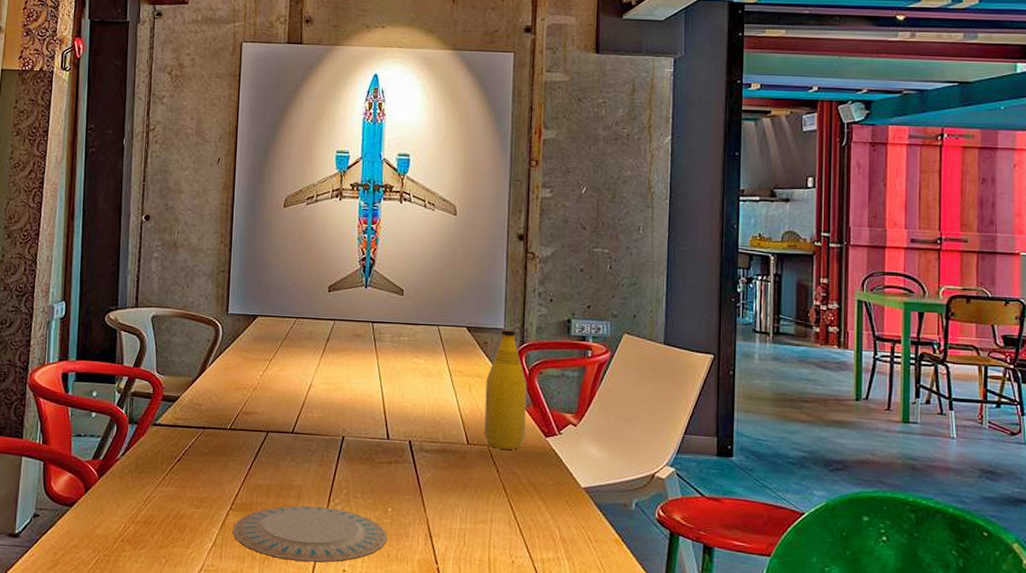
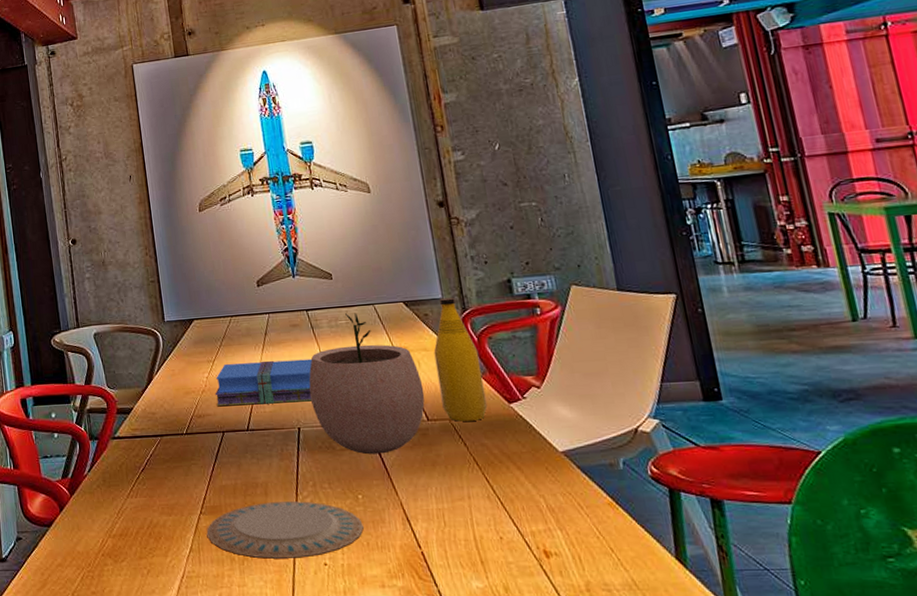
books: none [265,365,368,412] -> present [215,359,313,406]
plant pot: none [359,331,470,471] -> present [309,312,425,455]

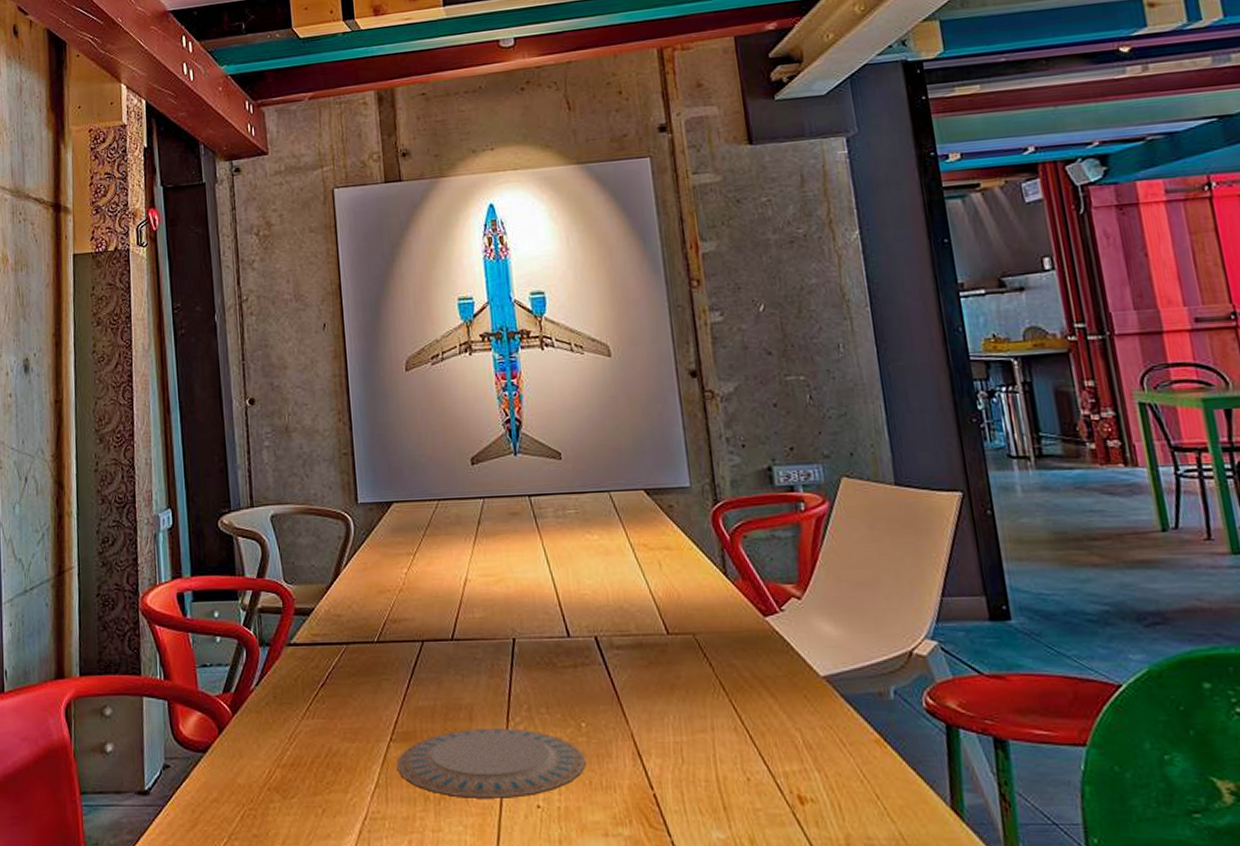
books: present [215,359,313,406] -> none [414,555,533,610]
plant pot: present [309,312,425,455] -> none [528,501,666,674]
bottle: present [434,297,488,422] -> none [678,486,739,637]

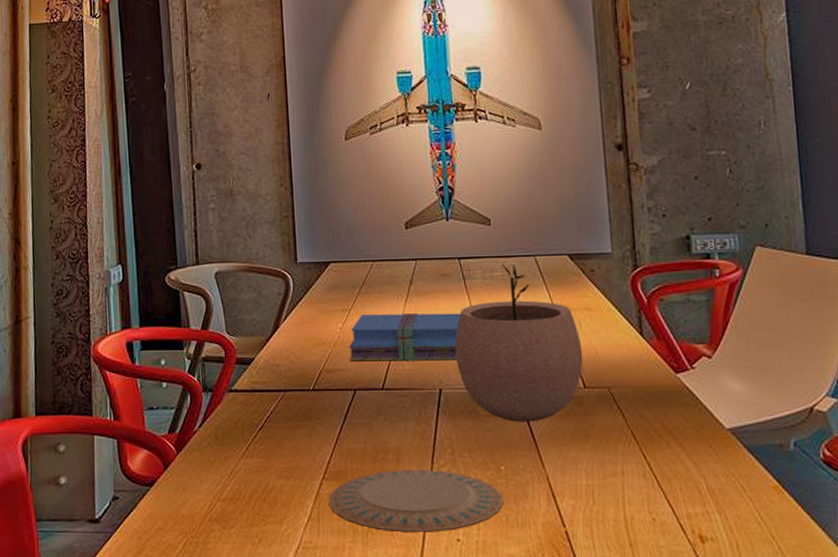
books: none [414,555,533,610] -> present [348,312,461,361]
plant pot: none [528,501,666,674] -> present [455,264,584,422]

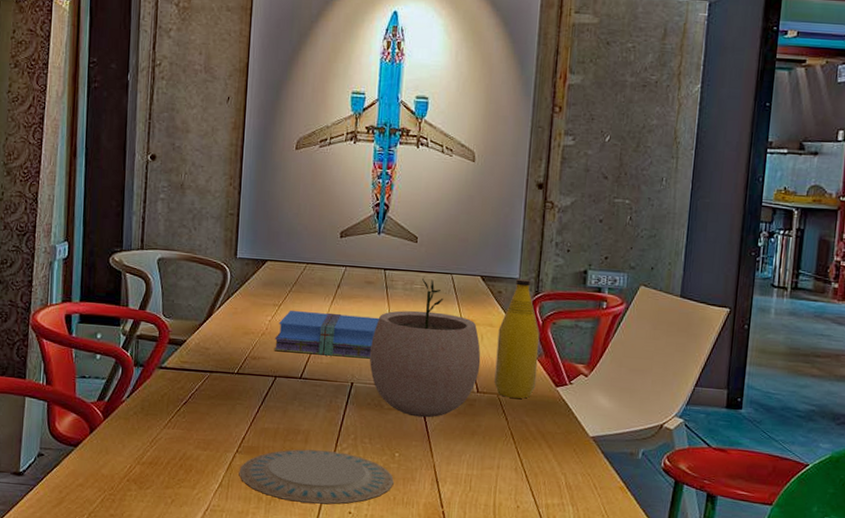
bottle: none [597,252,652,390] -> present [494,278,540,399]

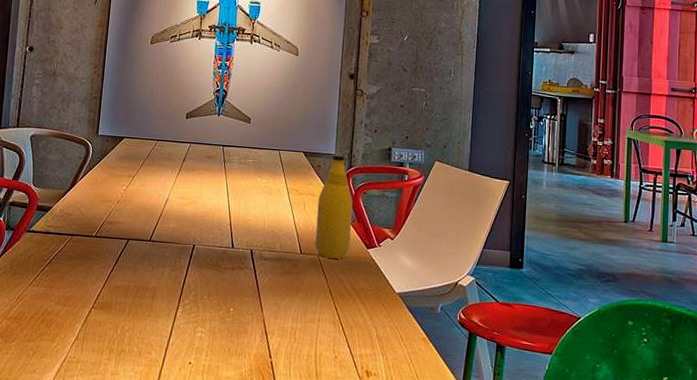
plate: present [239,449,394,505] -> none [93,305,229,356]
books: present [274,311,379,359] -> none [127,181,218,224]
plant pot: present [369,278,481,418] -> none [209,154,304,277]

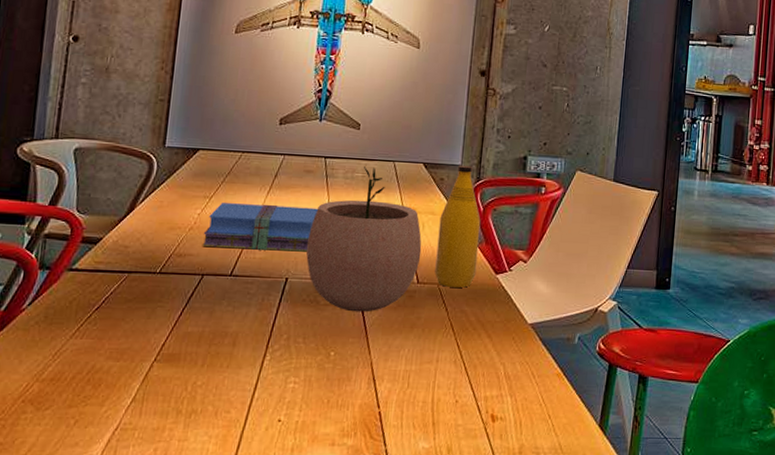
books: none [127,181,218,224] -> present [202,203,318,252]
plant pot: none [209,154,304,277] -> present [306,166,422,312]

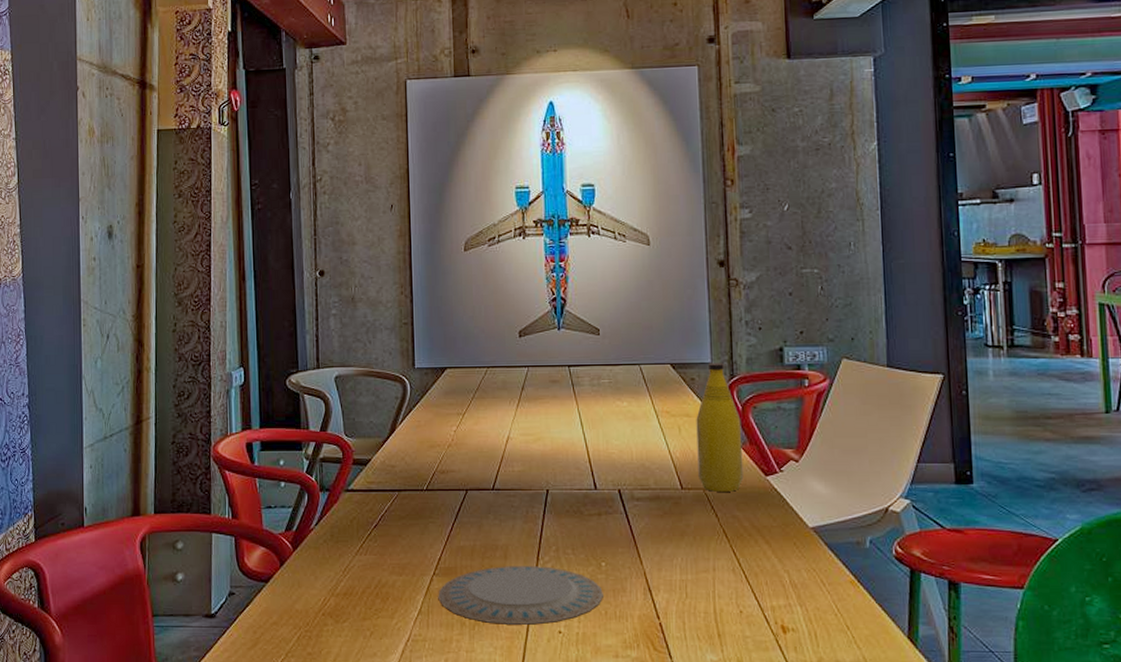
plate: none [156,353,328,413] -> present [438,566,603,625]
books: present [202,203,318,252] -> none [461,417,569,463]
plant pot: present [306,166,422,312] -> none [562,372,682,521]

